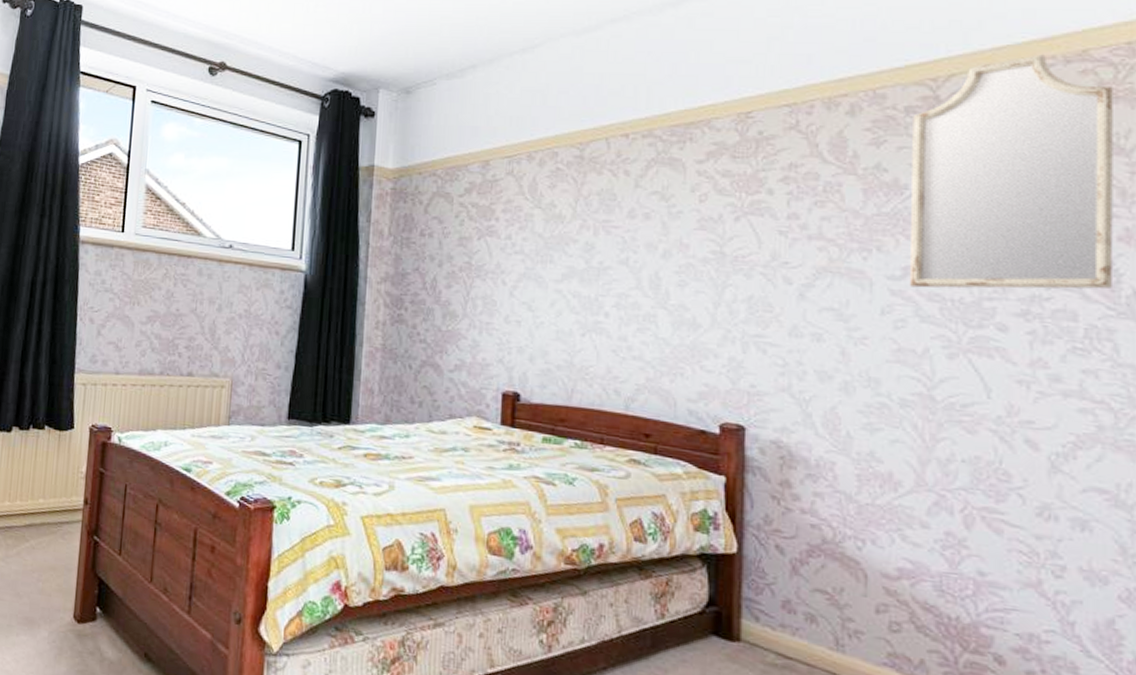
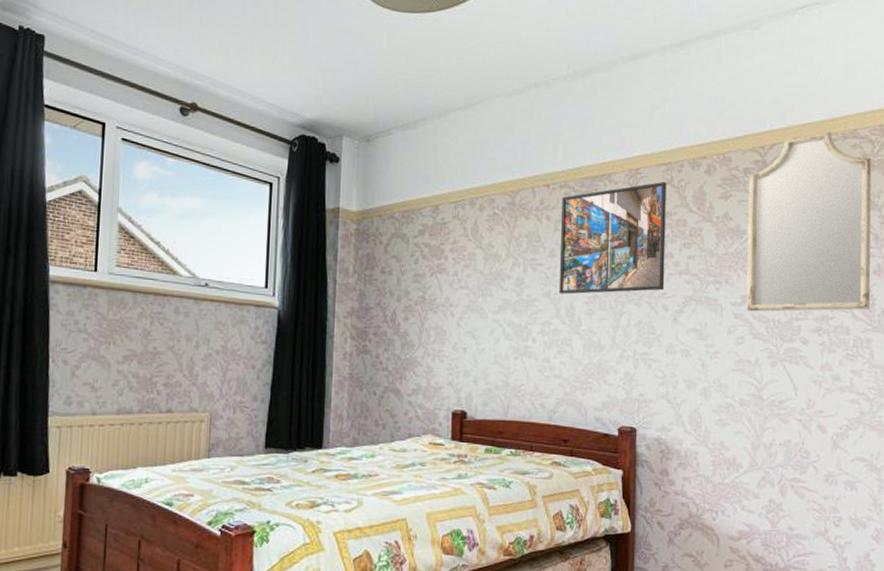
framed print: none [639,126,790,262] -> present [559,181,666,294]

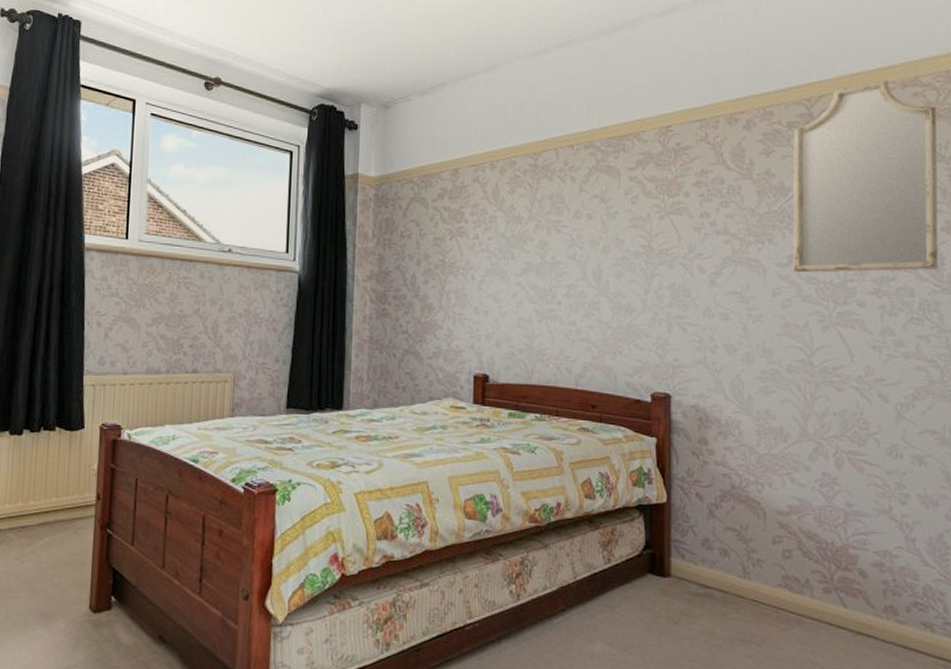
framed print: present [559,181,666,294] -> none [585,138,701,256]

